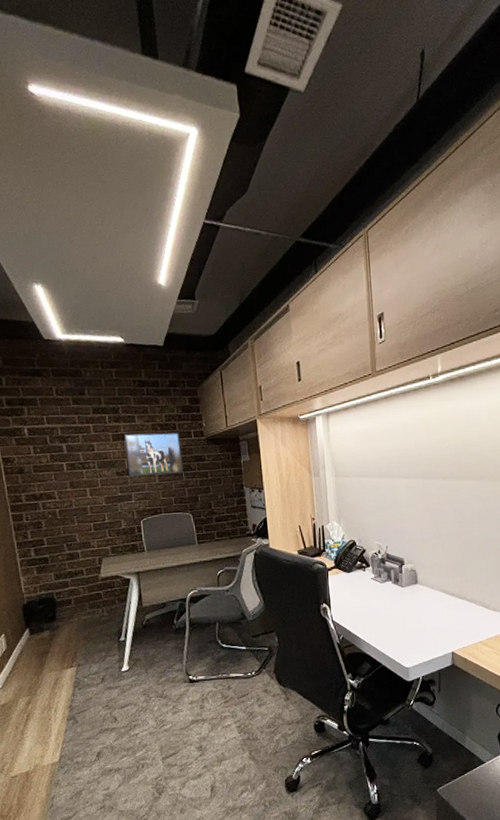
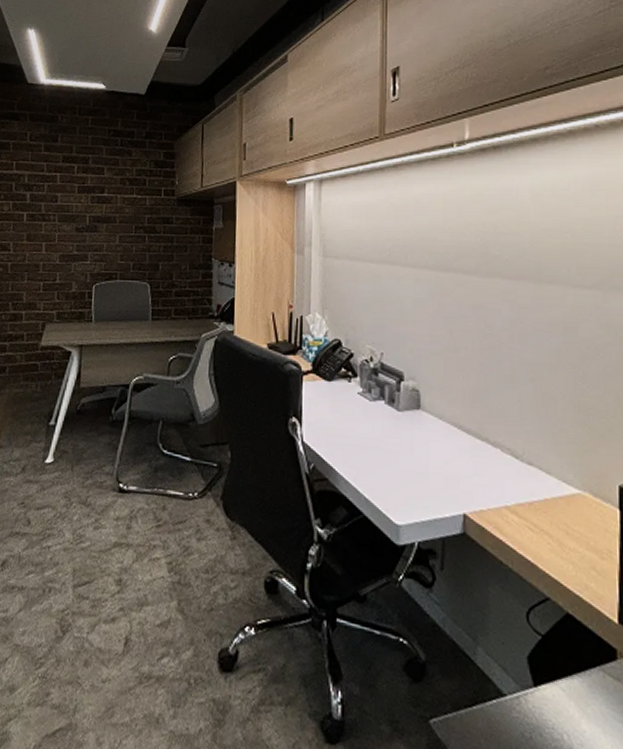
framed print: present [124,432,184,476] -> none [88,186,149,235]

